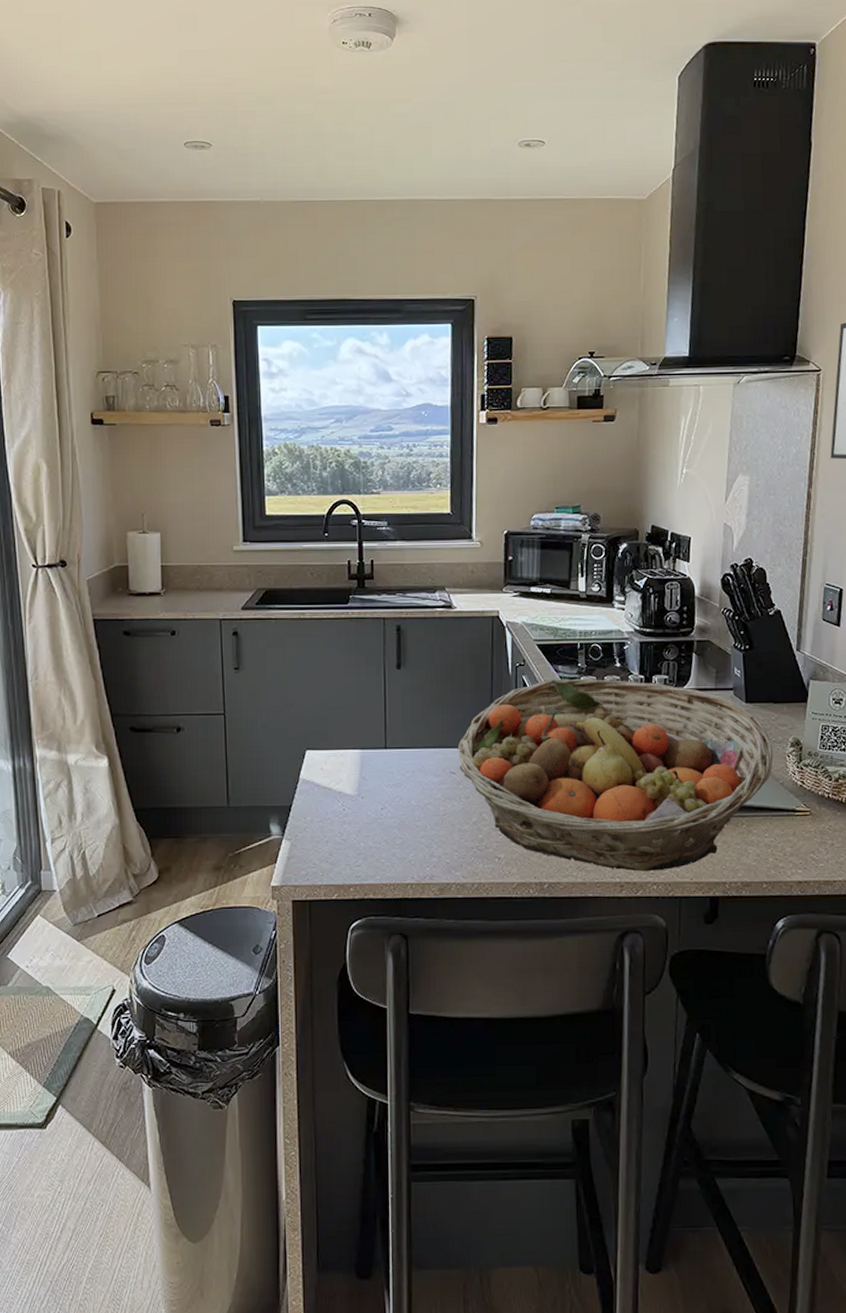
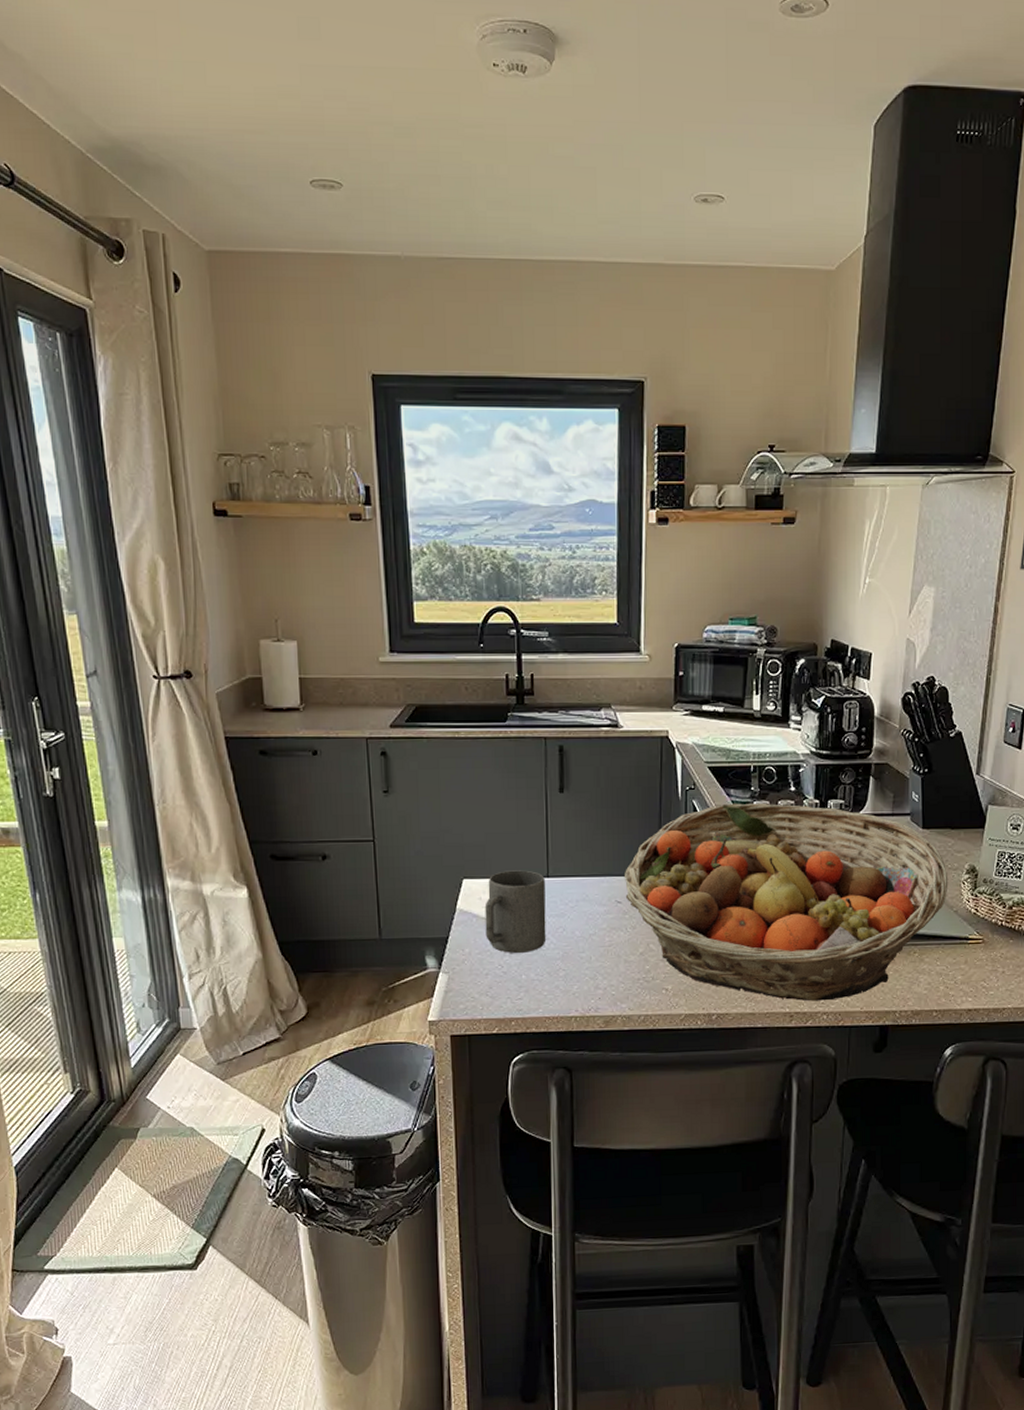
mug: none [326,742,384,822] -> present [485,870,546,954]

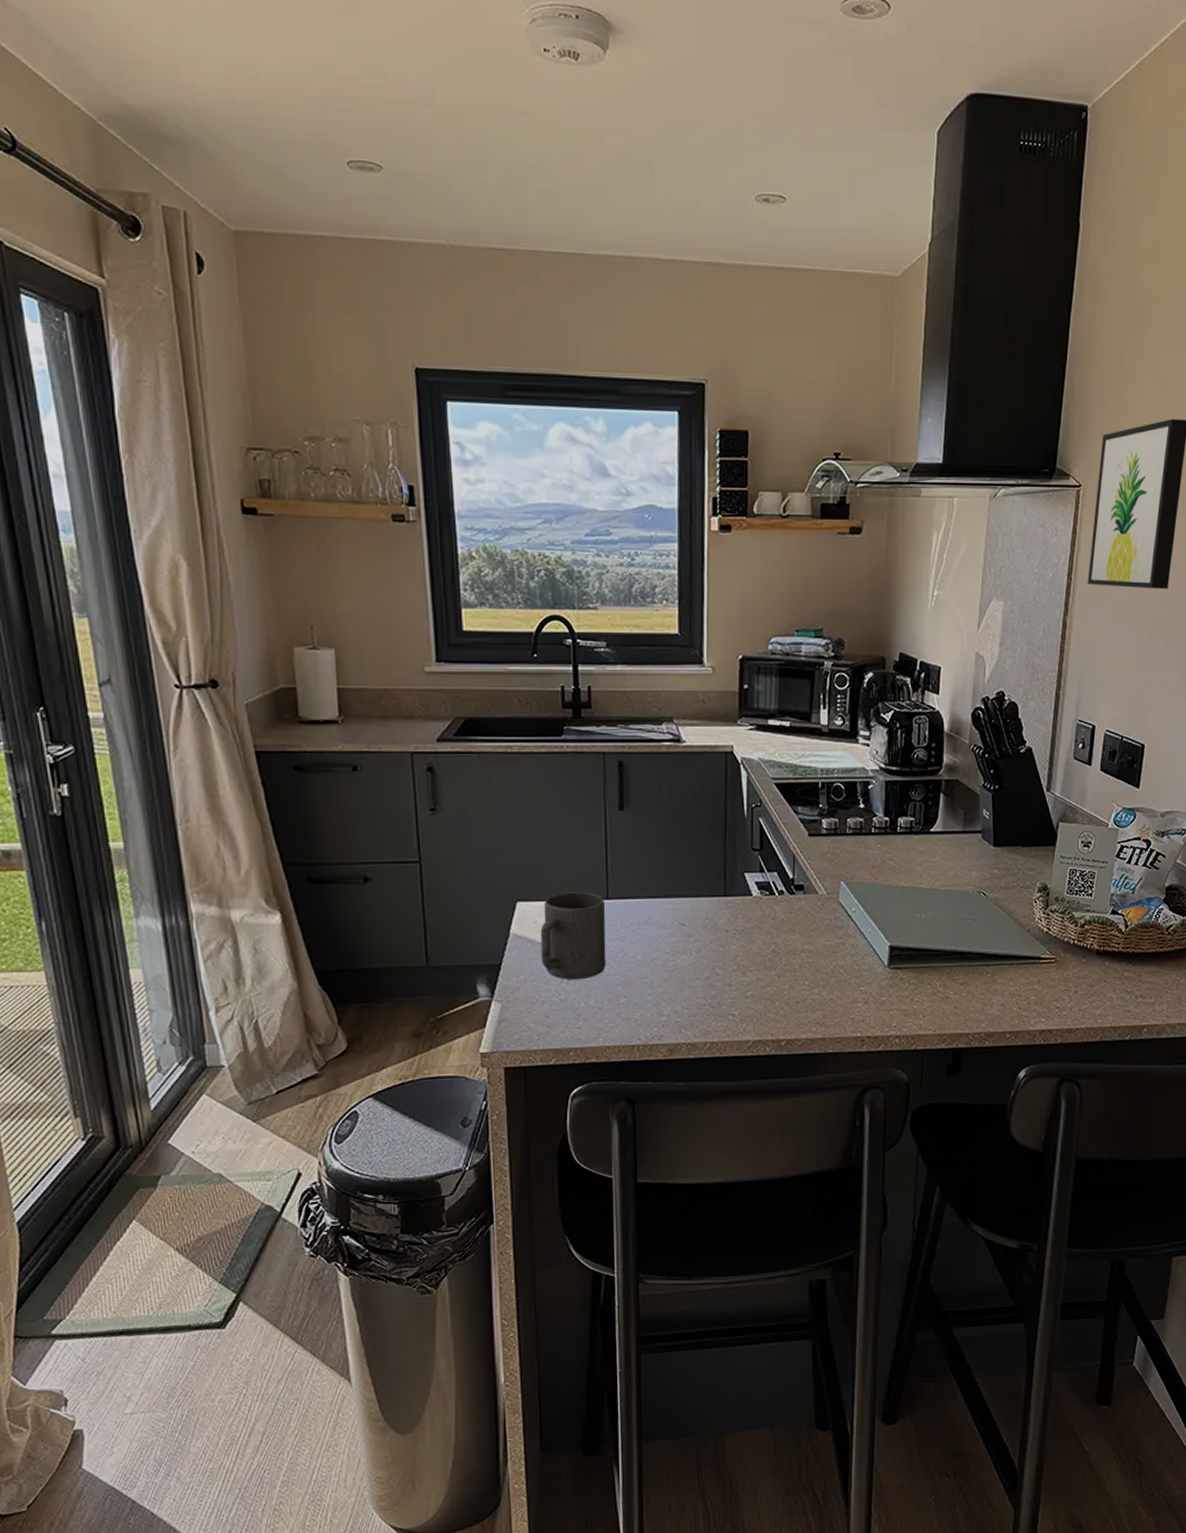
fruit basket: present [623,803,949,1001] -> none [687,820,1020,1025]

